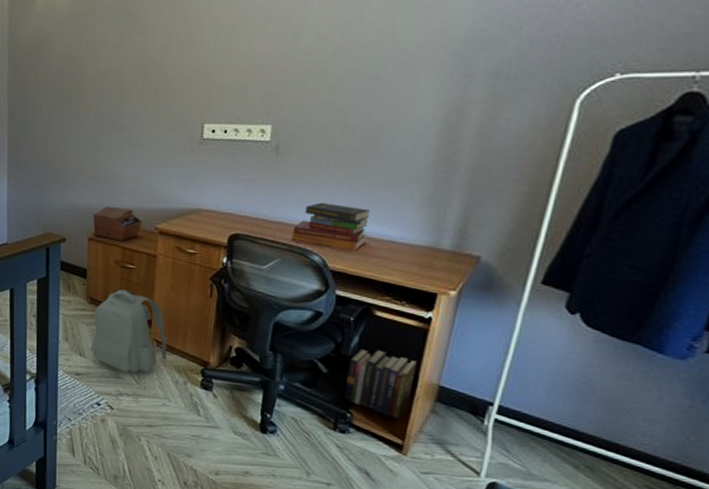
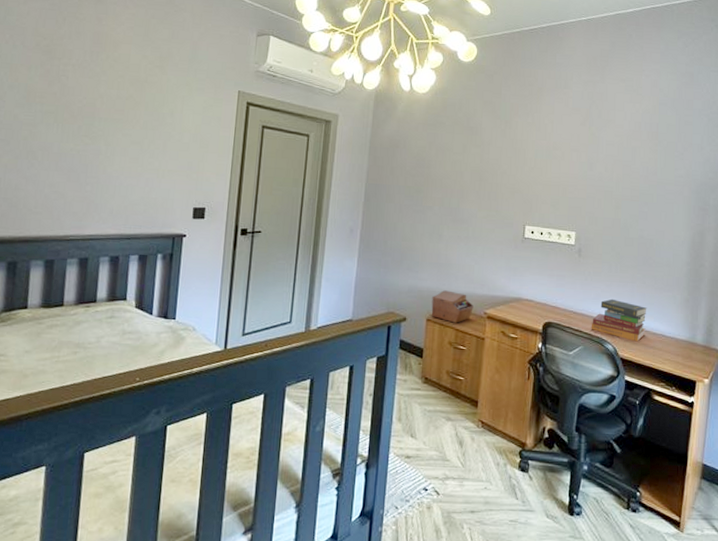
backpack: present [89,290,167,373] -> none [420,370,491,455]
books: present [344,348,417,420] -> none [634,429,686,497]

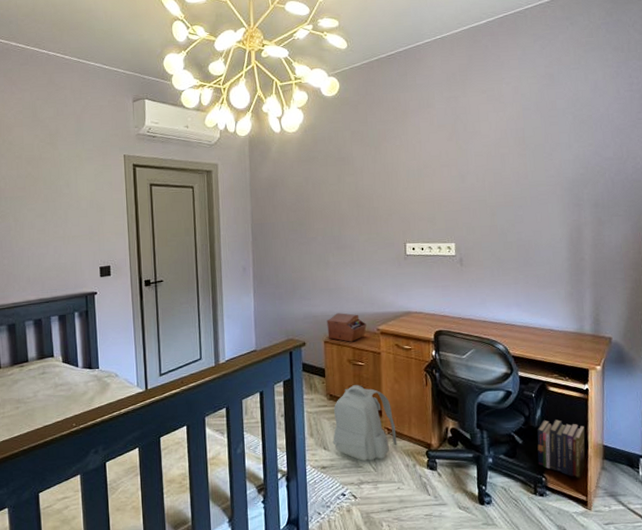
backpack: none [420,370,491,455] -> present [332,385,398,462]
books: present [591,298,647,342] -> none [480,301,534,339]
books: none [634,429,686,497] -> present [537,418,586,479]

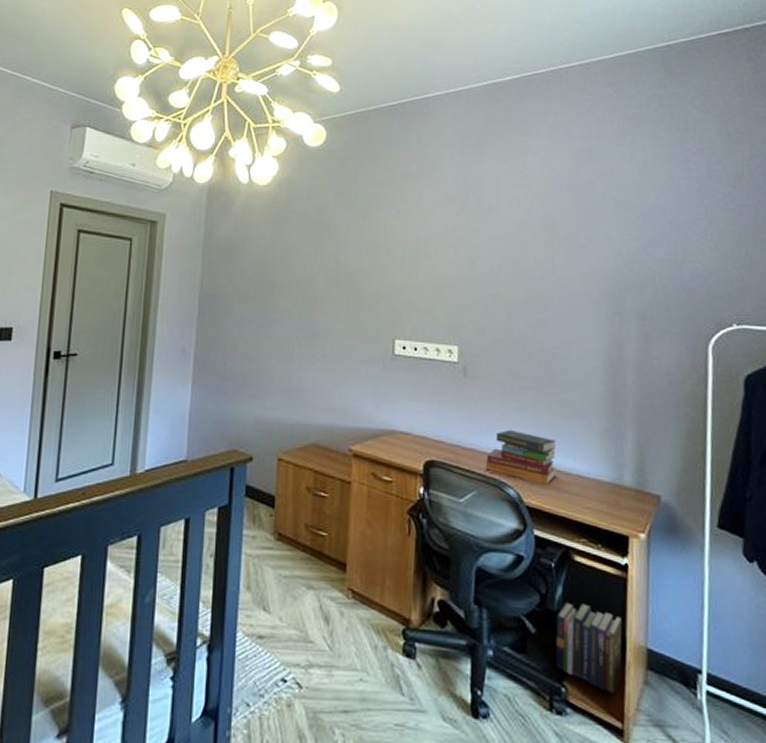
sewing box: present [327,313,367,342] -> none [283,422,335,463]
backpack: present [332,385,398,462] -> none [275,523,364,635]
books: none [480,301,534,339] -> present [485,429,557,485]

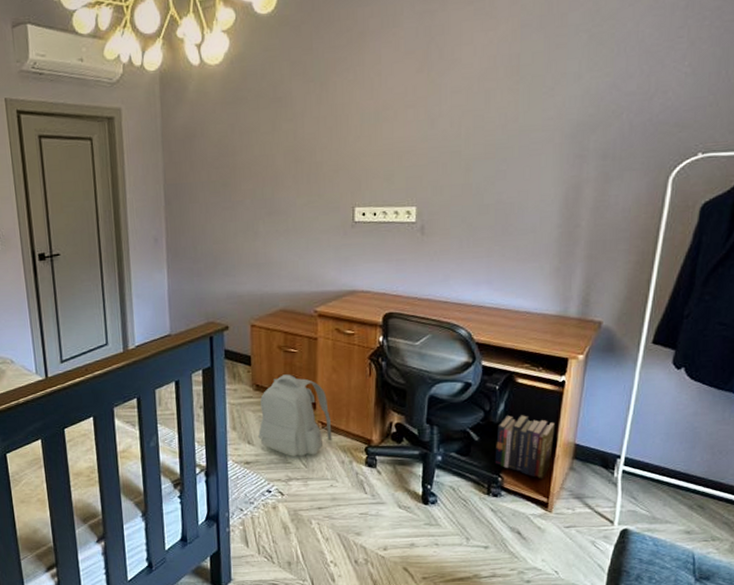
backpack: none [275,523,364,635] -> present [257,374,332,457]
books: present [485,429,557,485] -> none [439,278,508,323]

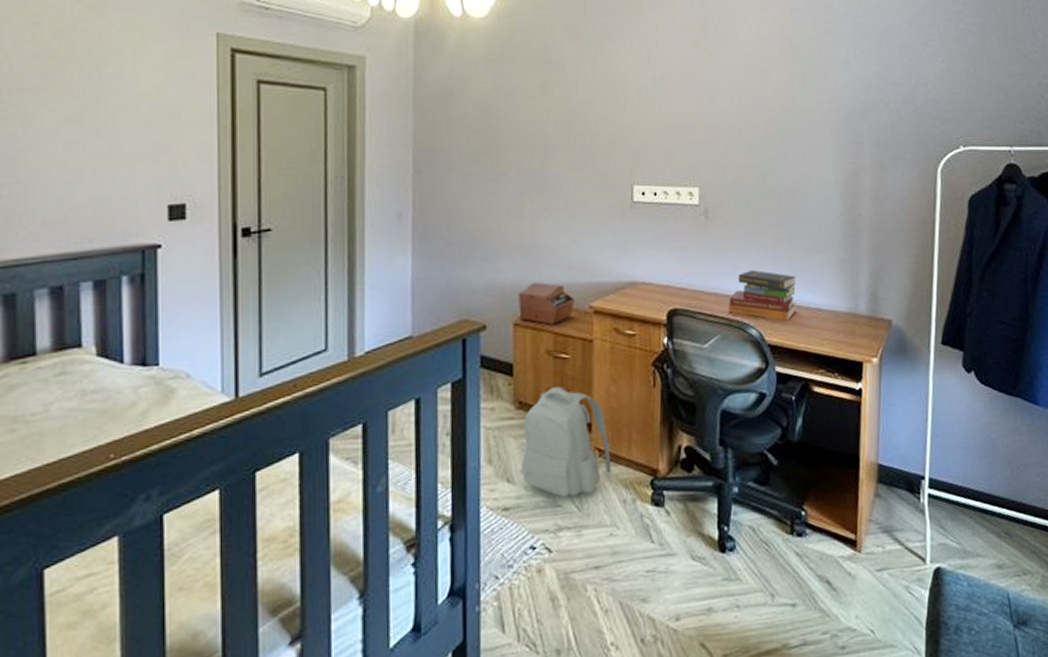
sewing box: none [254,292,302,326] -> present [518,282,575,325]
books: none [439,278,508,323] -> present [728,269,797,322]
books: present [494,414,555,480] -> none [796,429,856,511]

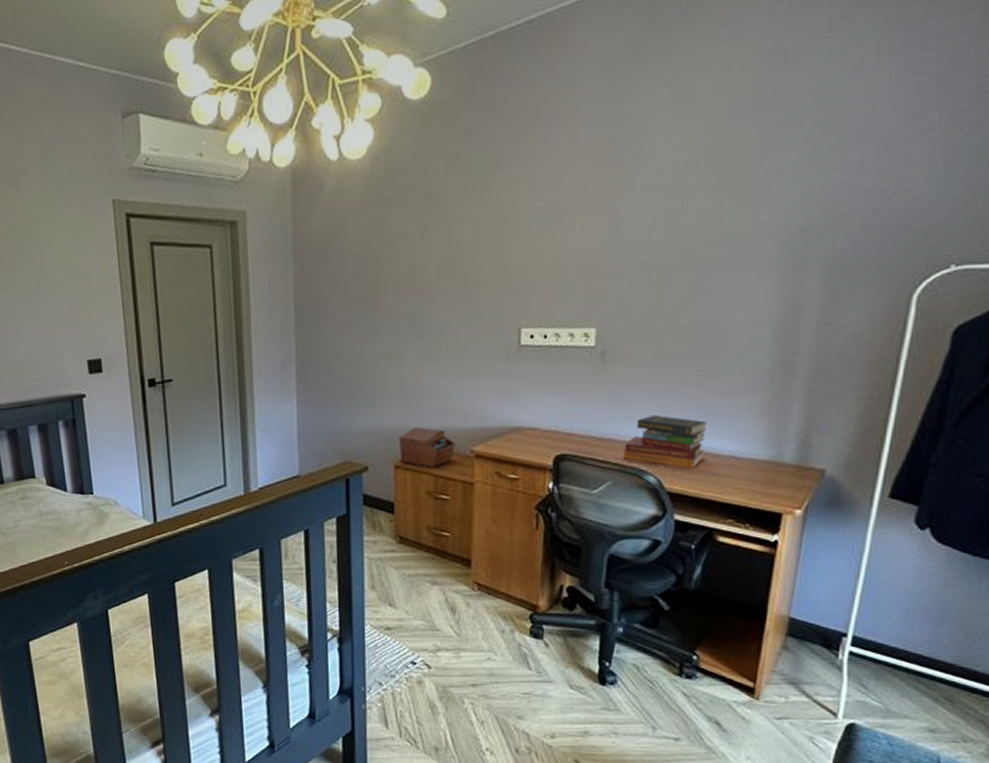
backpack: present [519,386,612,498] -> none [400,525,490,624]

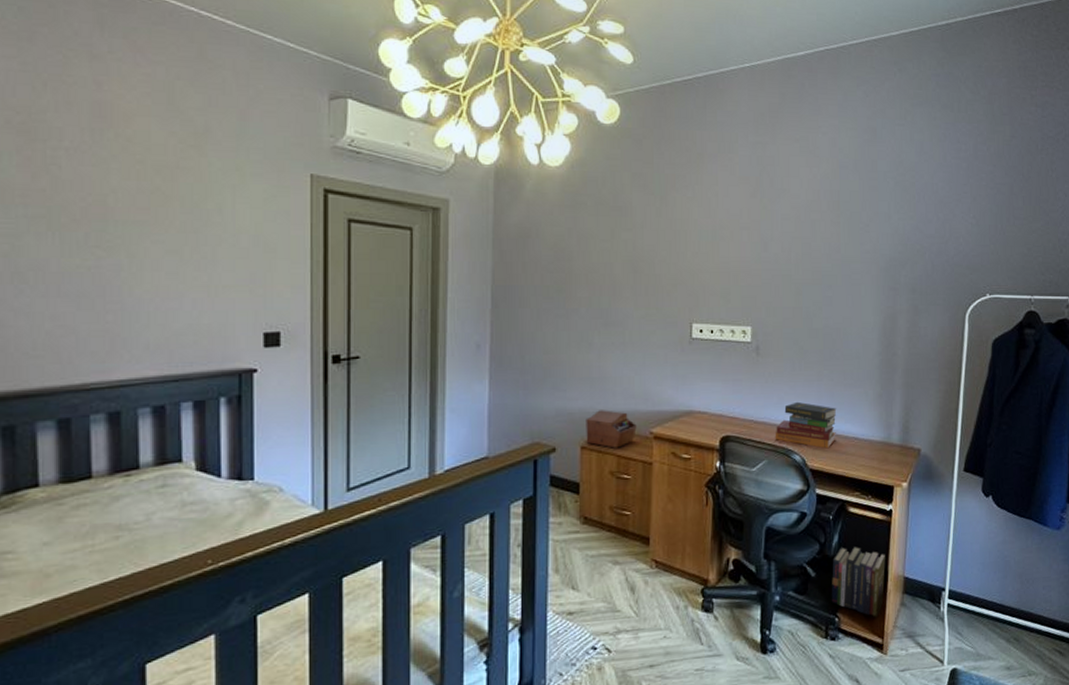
books: none [688,579,764,660] -> present [831,546,885,618]

